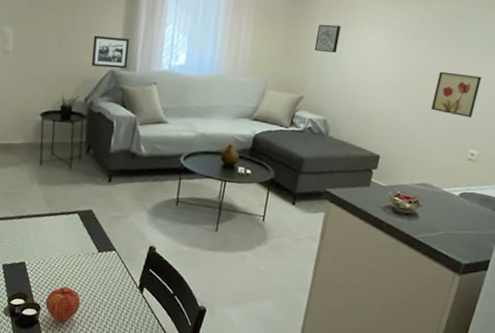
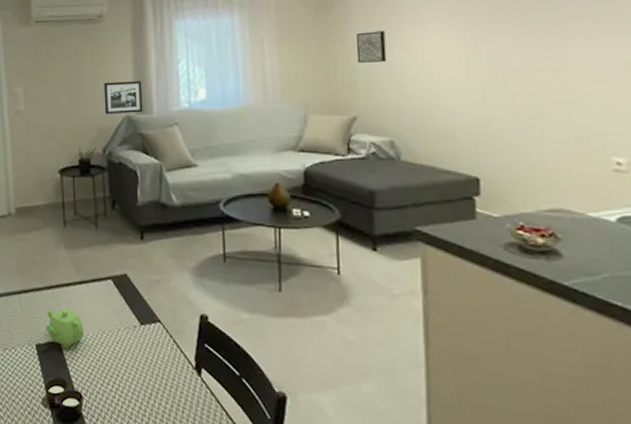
teapot: none [13,235,49,269] -> present [46,308,85,349]
fruit: present [45,286,81,323] -> none [88,369,128,416]
wall art: present [431,71,482,117] -> none [533,62,602,116]

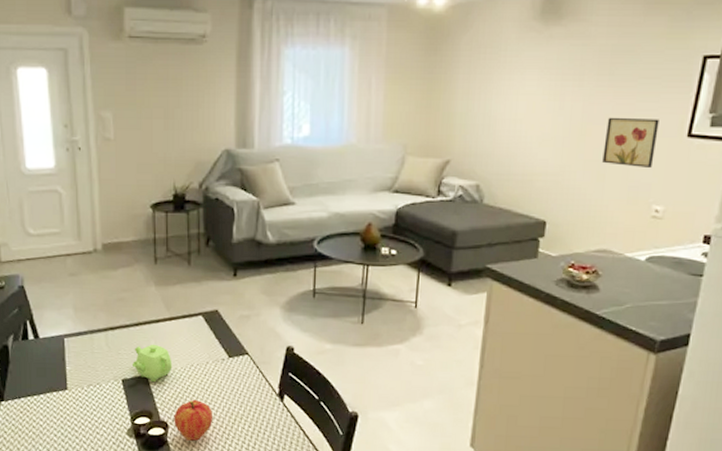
fruit: none [88,369,128,416] -> present [174,399,214,441]
picture frame: present [103,81,143,115] -> none [203,112,244,148]
wall art: present [356,30,387,63] -> none [457,75,487,107]
wall art: none [533,62,602,116] -> present [602,117,659,168]

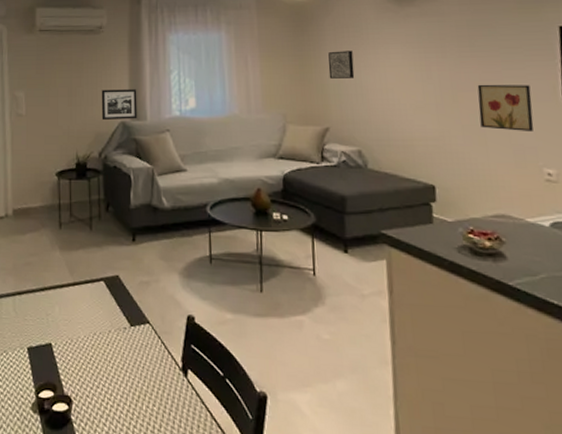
teapot: present [133,344,173,383] -> none [38,310,76,352]
fruit: present [174,399,214,441] -> none [77,371,117,420]
picture frame: none [203,112,244,148] -> present [101,89,138,121]
wall art: none [457,75,487,107] -> present [328,50,355,79]

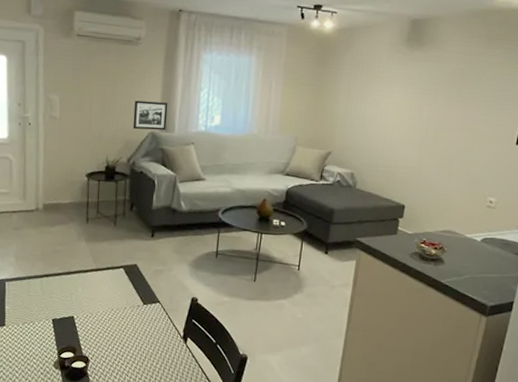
wall art: present [328,50,355,79] -> none [339,85,363,111]
wall art: present [477,84,534,131] -> none [450,125,495,167]

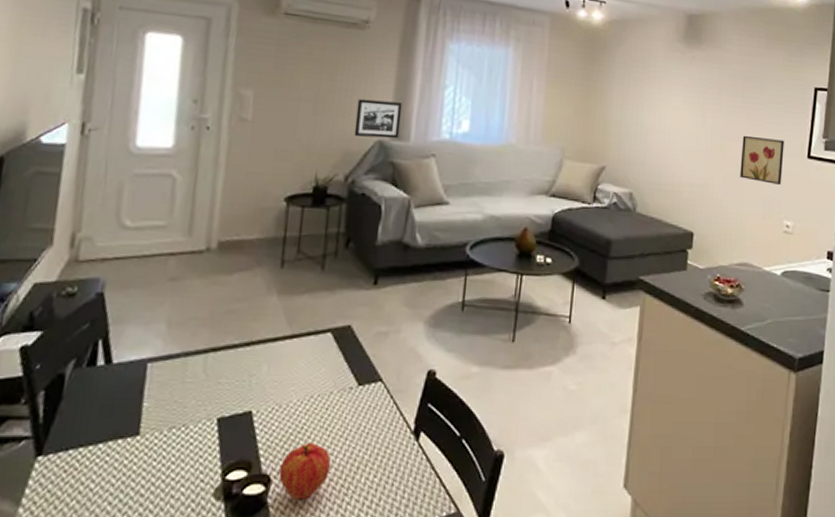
fruit: none [94,338,128,374] -> present [279,442,331,500]
wall art: none [450,125,495,167] -> present [740,135,784,185]

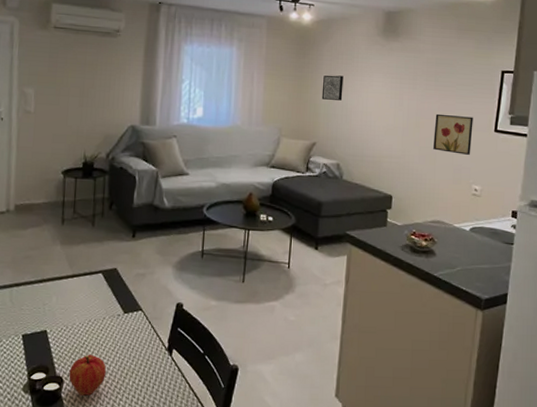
picture frame: present [354,99,403,139] -> none [112,93,149,124]
wall art: none [612,85,639,117] -> present [321,75,344,101]

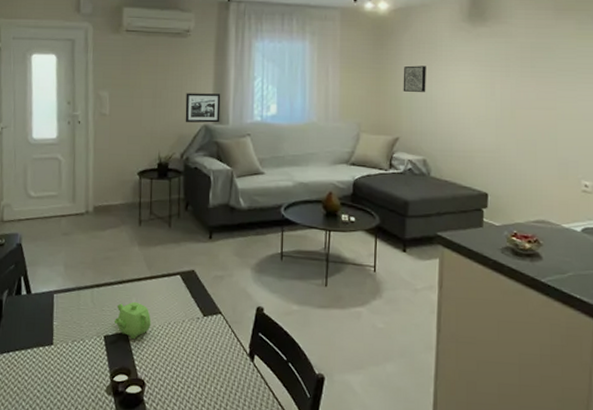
teapot: none [34,300,72,338] -> present [115,301,151,340]
fruit: present [69,354,107,396] -> none [150,357,188,400]
picture frame: none [112,93,149,124] -> present [185,93,221,123]
wall art: present [433,113,473,155] -> none [533,102,579,147]

